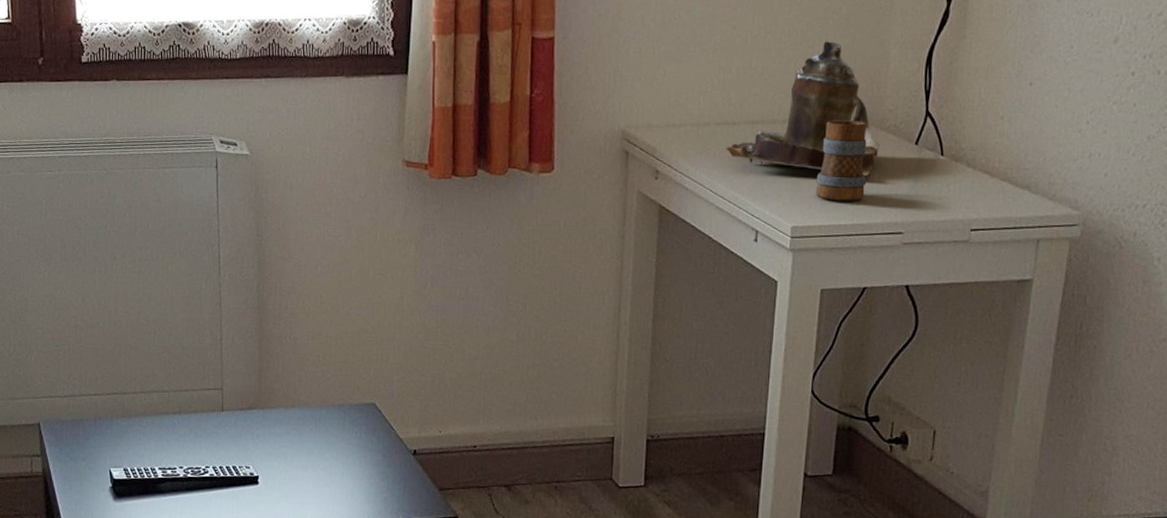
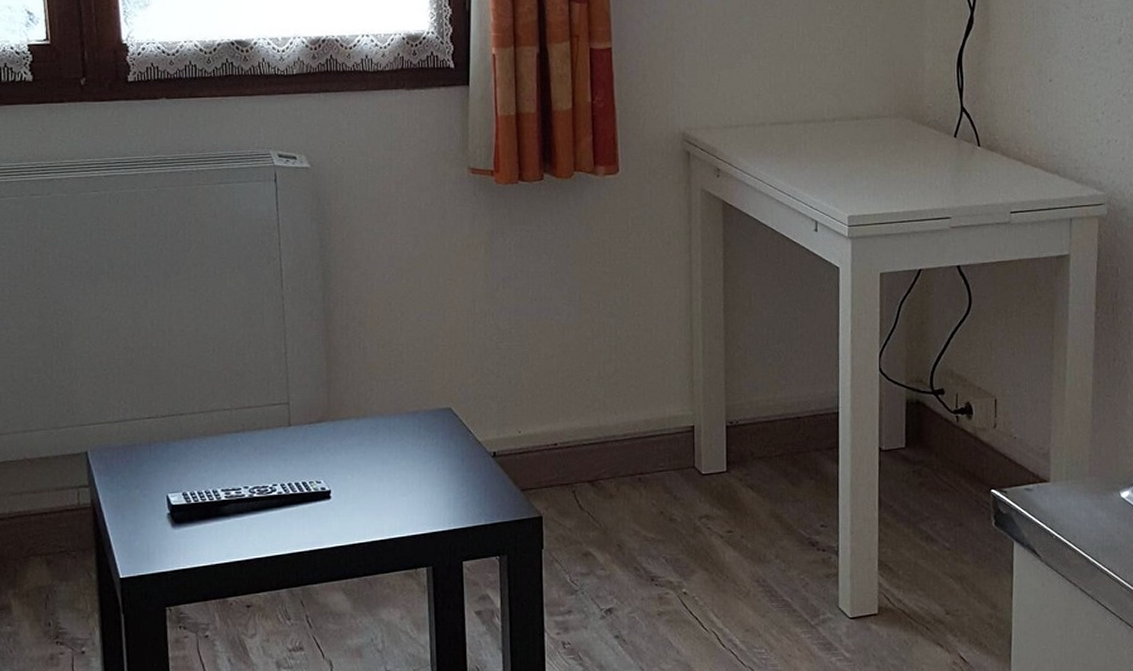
teapot: present [726,41,880,176] -> none [781,46,923,167]
mug: present [816,120,867,201] -> none [867,117,914,191]

